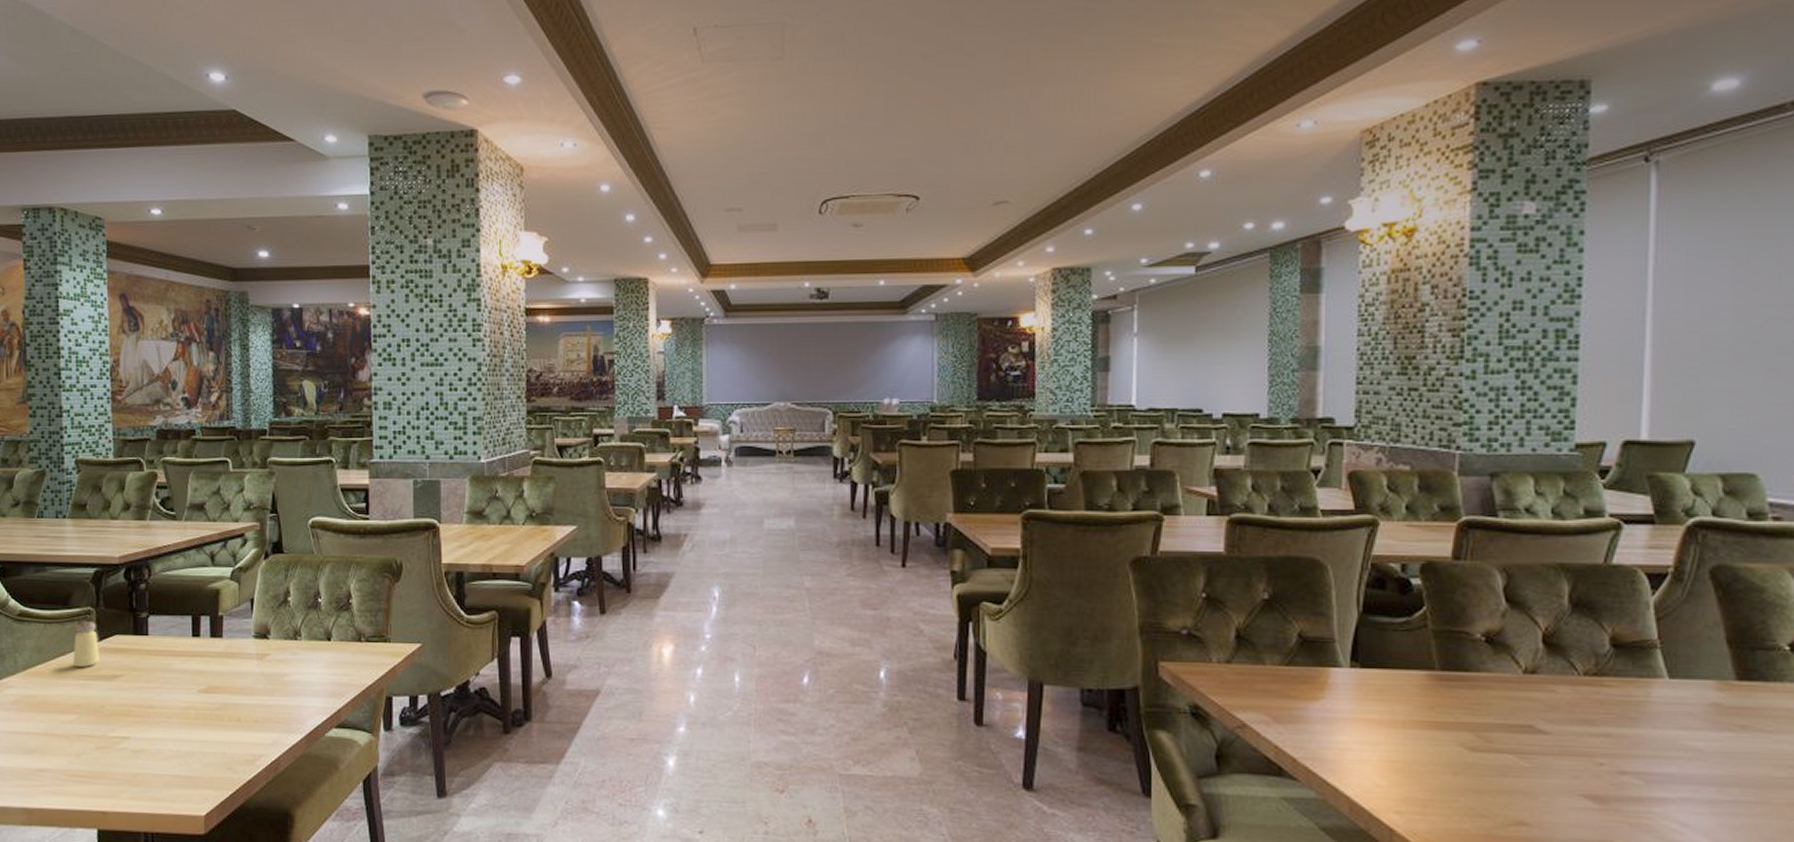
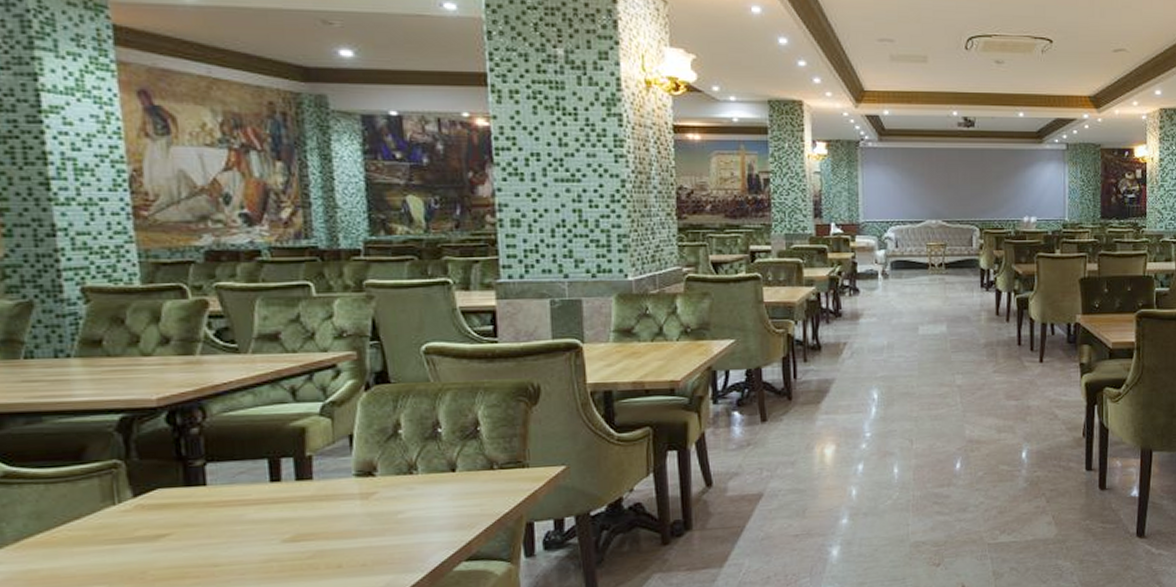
saltshaker: present [73,622,99,667] -> none [93,476,135,530]

